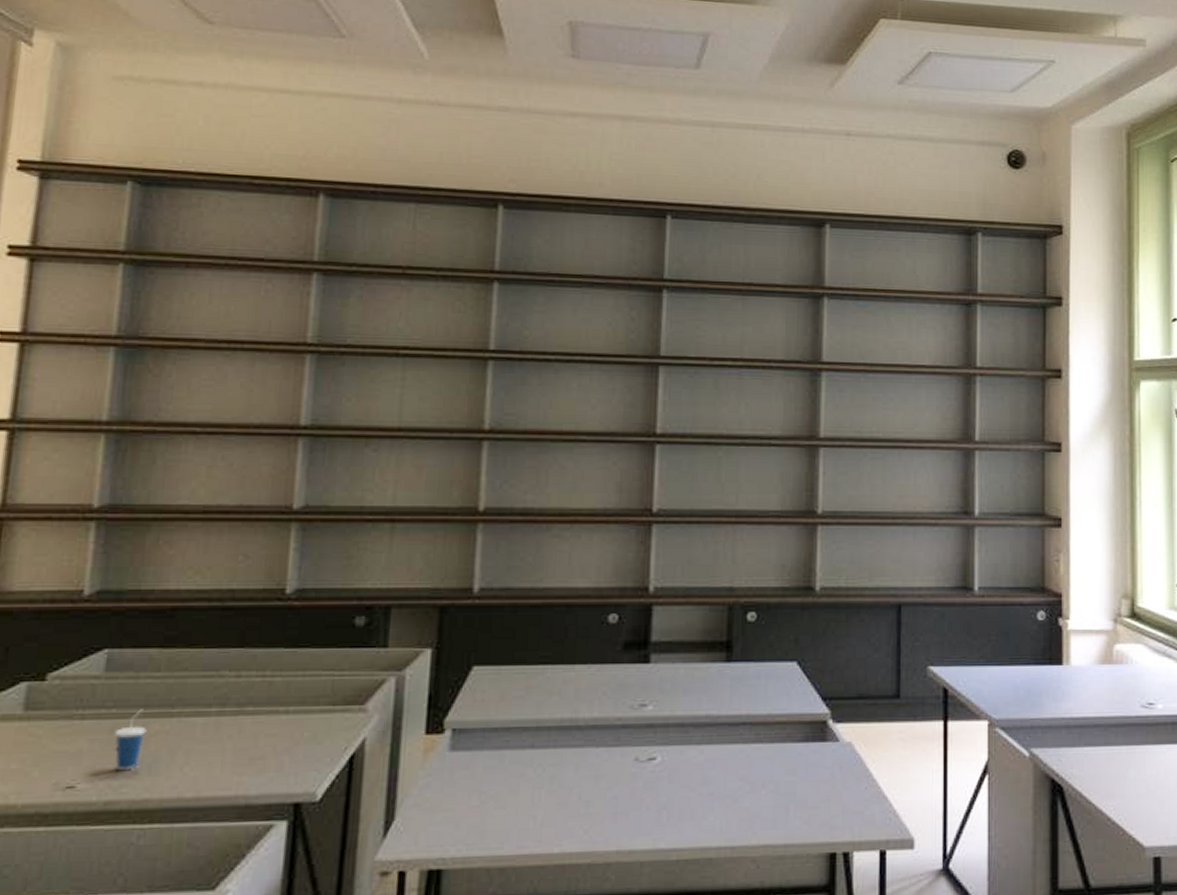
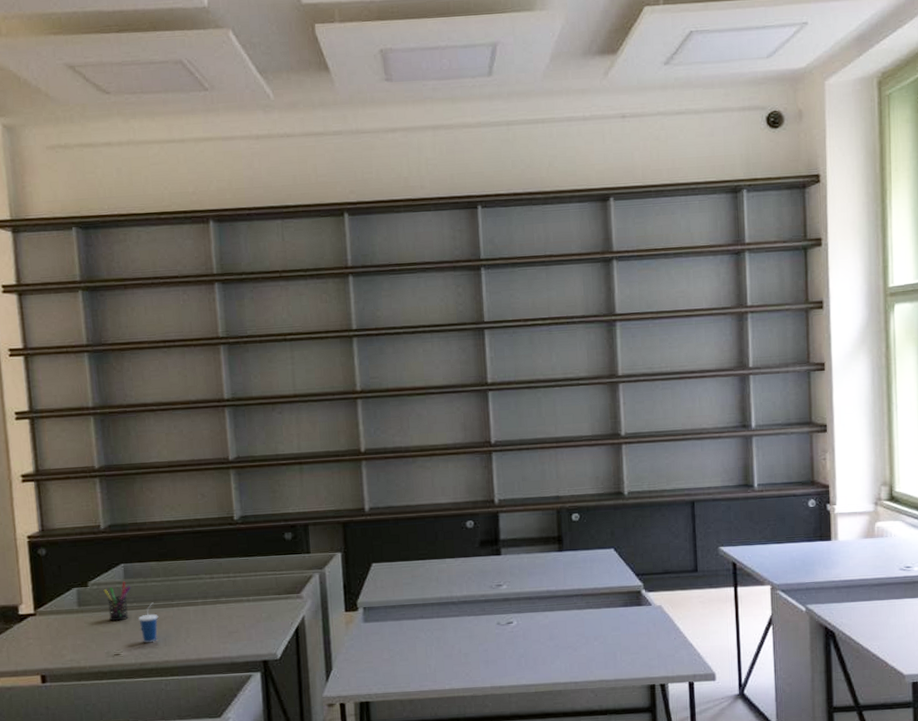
pen holder: none [69,675,113,736] -> present [103,581,131,622]

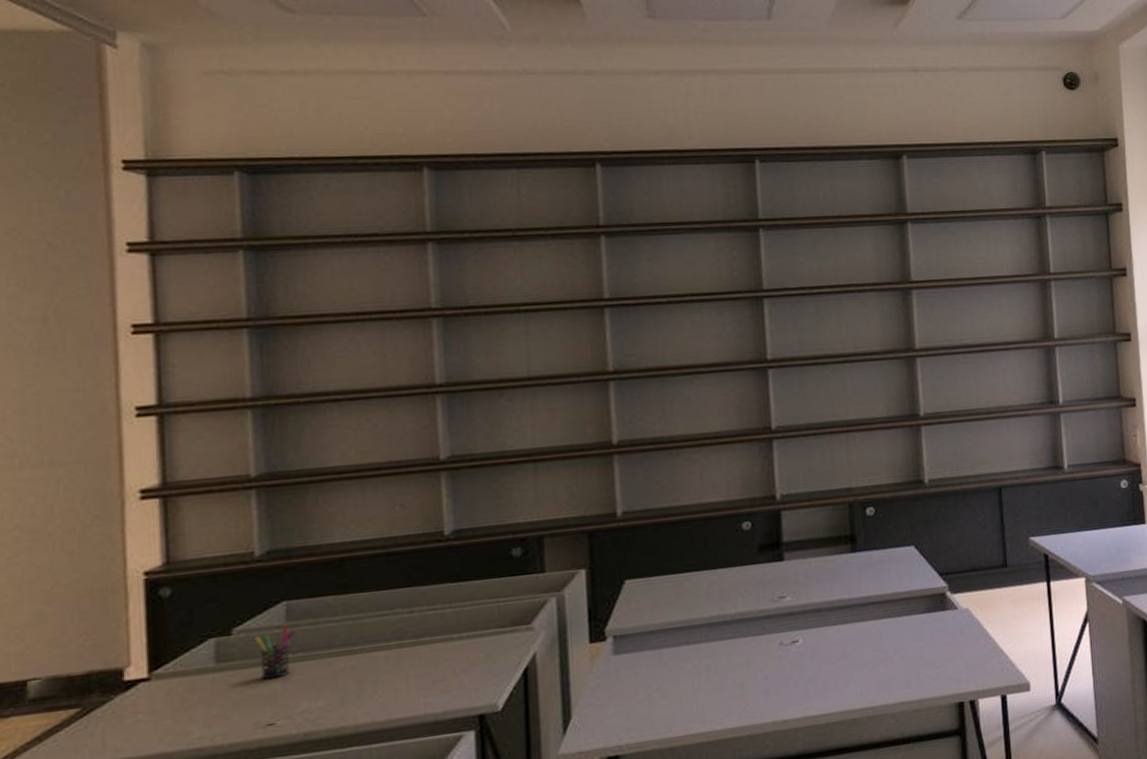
cup: present [138,602,159,643] -> none [304,650,334,705]

